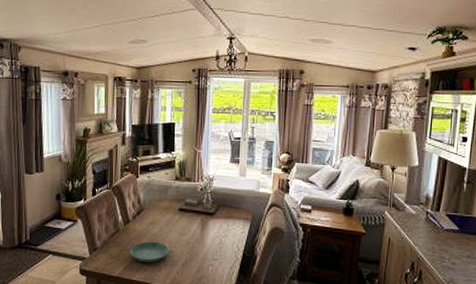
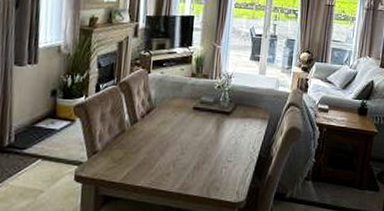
saucer: present [130,241,169,263] -> none [135,143,181,167]

